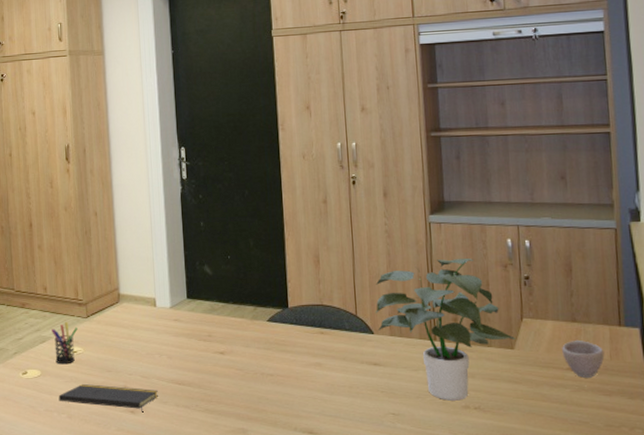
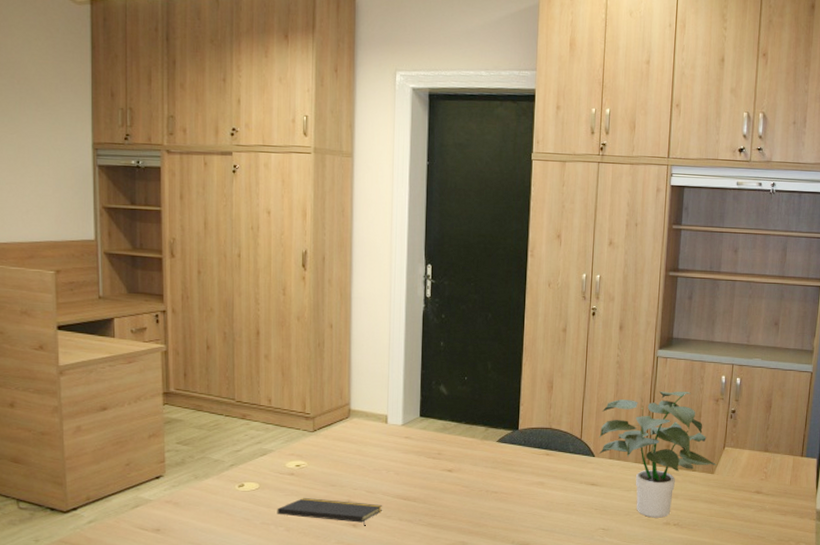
pen holder: present [51,322,78,365] -> none [274,435,303,478]
cup: present [562,339,605,378] -> none [753,467,786,500]

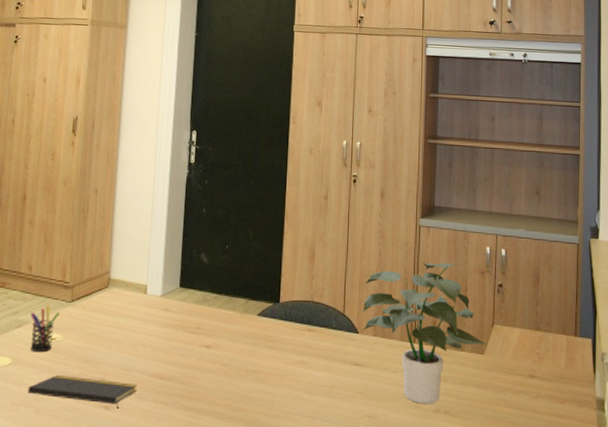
pen holder: none [274,435,303,478] -> present [30,306,60,353]

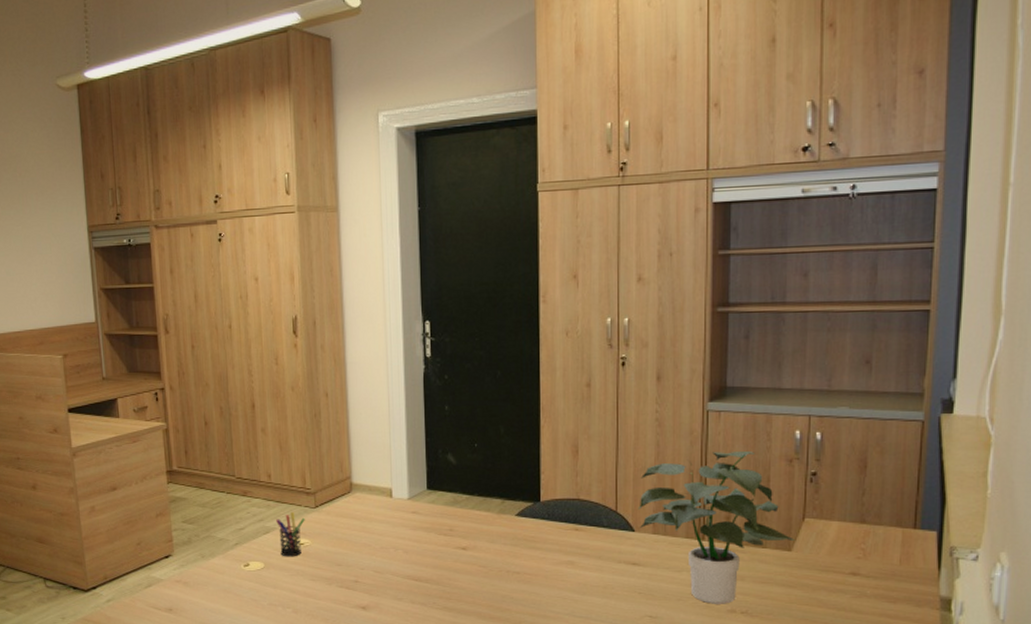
notepad: present [27,375,137,409] -> none [283,578,392,609]

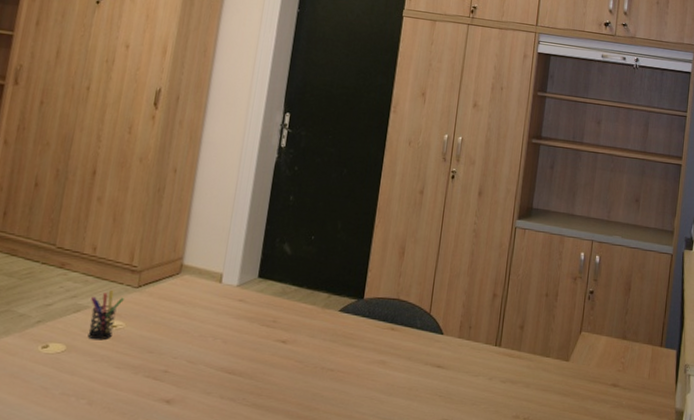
potted plant: present [639,452,795,604] -> none [448,265,572,410]

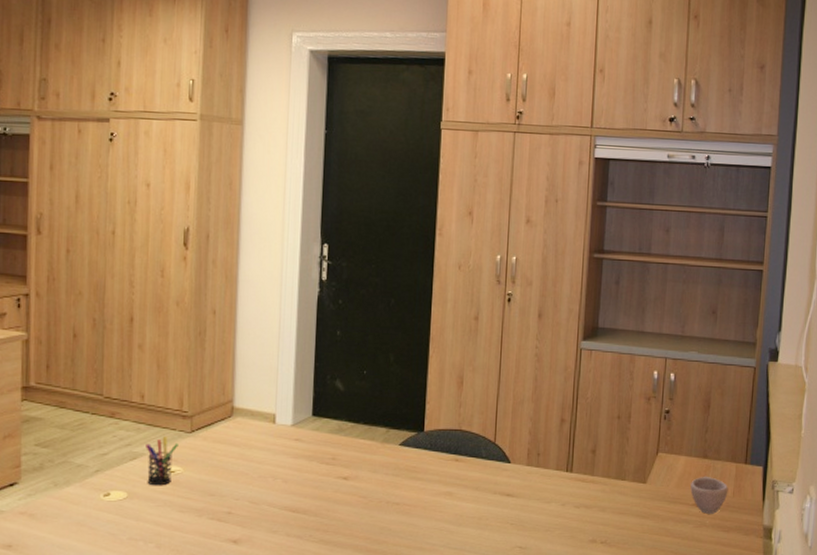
cup: none [609,356,645,395] -> present [690,476,728,514]

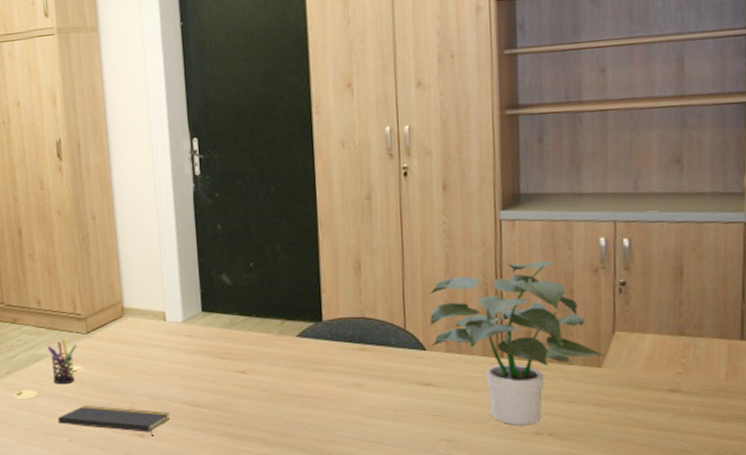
notepad: none [146,509,267,543] -> present [57,406,170,436]
potted plant: none [515,388,649,534] -> present [429,262,605,426]
cup: present [690,476,728,514] -> none [664,356,719,400]

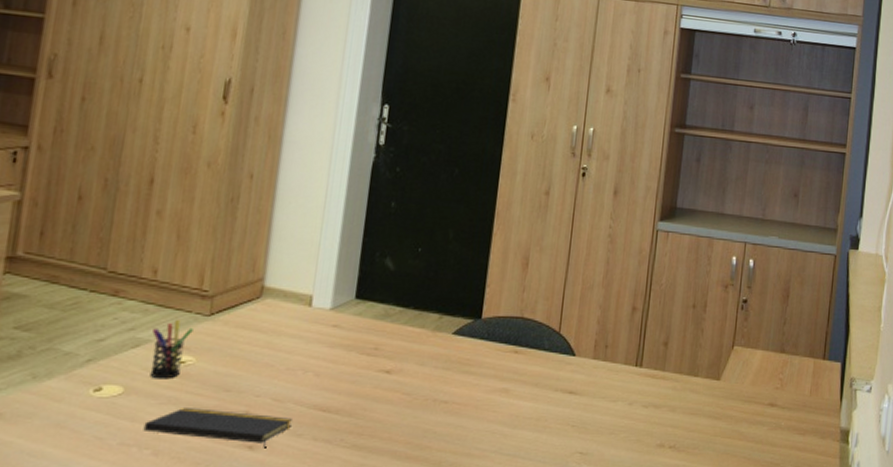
potted plant: present [429,262,605,426] -> none [581,273,724,438]

